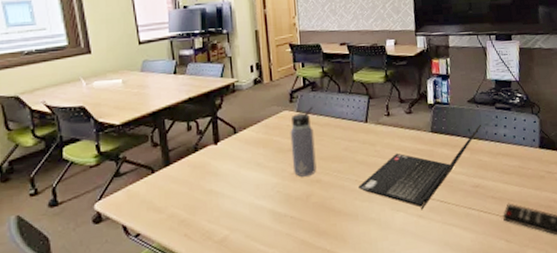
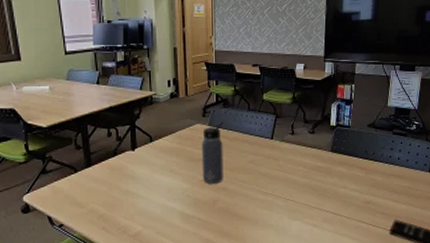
laptop computer: present [358,124,482,210] -> none [261,147,379,220]

